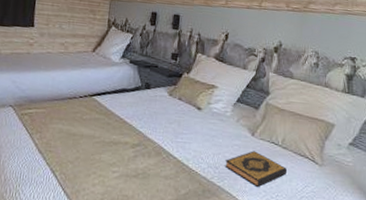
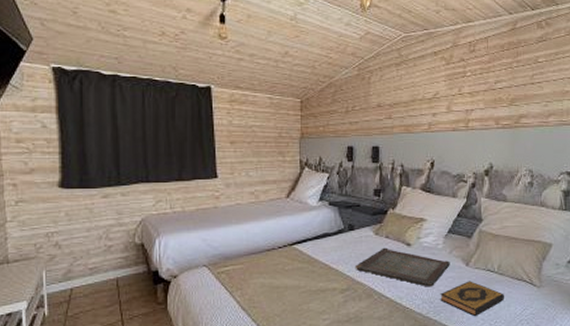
serving tray: none [147,108,237,153] -> present [355,247,450,287]

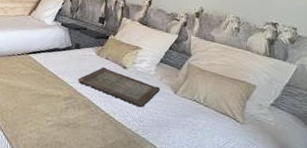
hardback book: present [440,281,505,316] -> none [149,107,209,141]

